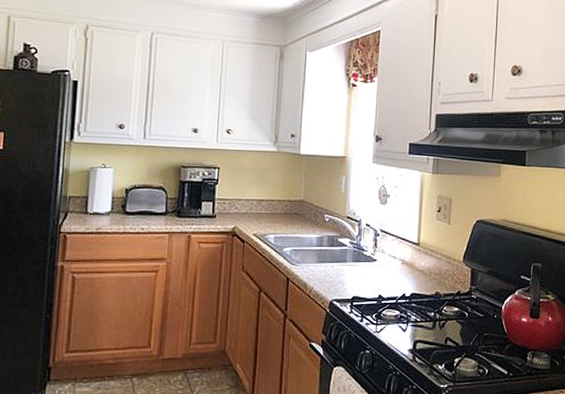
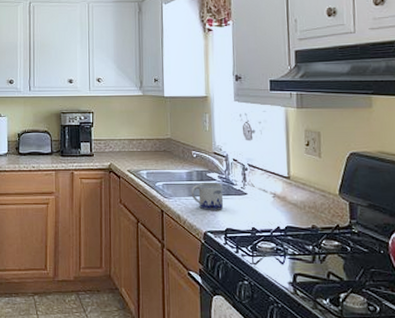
mug: none [320,247,353,278] -> present [191,182,224,210]

